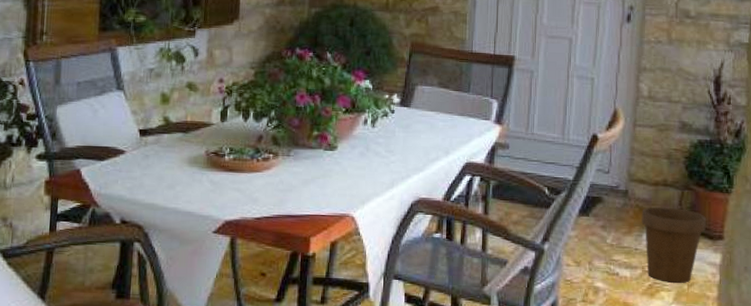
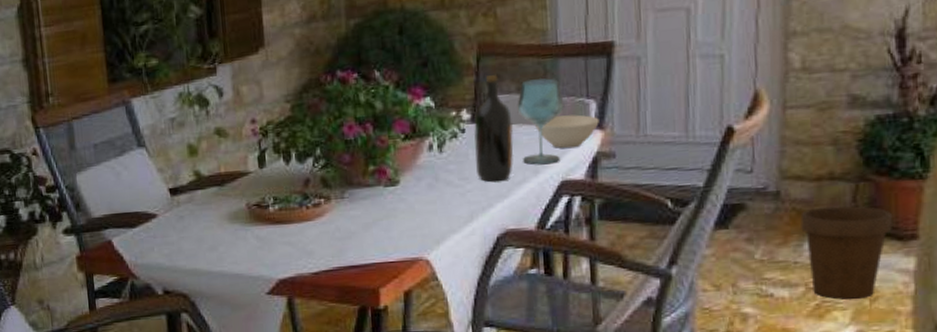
wine bottle: none [399,68,433,157] -> present [474,74,514,182]
wine glass: none [437,77,474,148] -> present [517,78,565,165]
bowl: none [450,109,499,137] -> present [535,114,599,149]

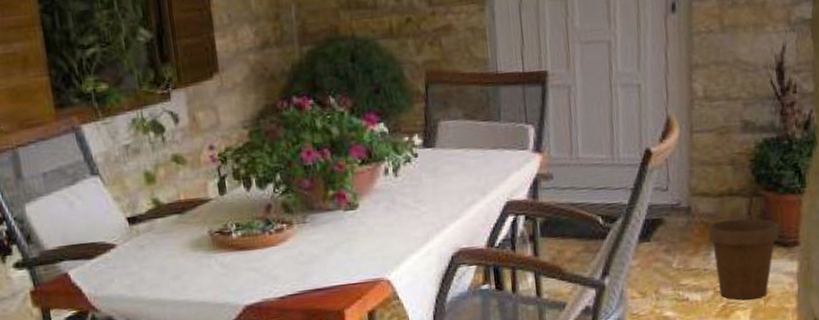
wine bottle: present [474,74,514,182] -> none [425,100,464,204]
wine glass: present [517,78,565,165] -> none [464,105,507,187]
bowl: present [535,114,599,149] -> none [481,139,538,171]

